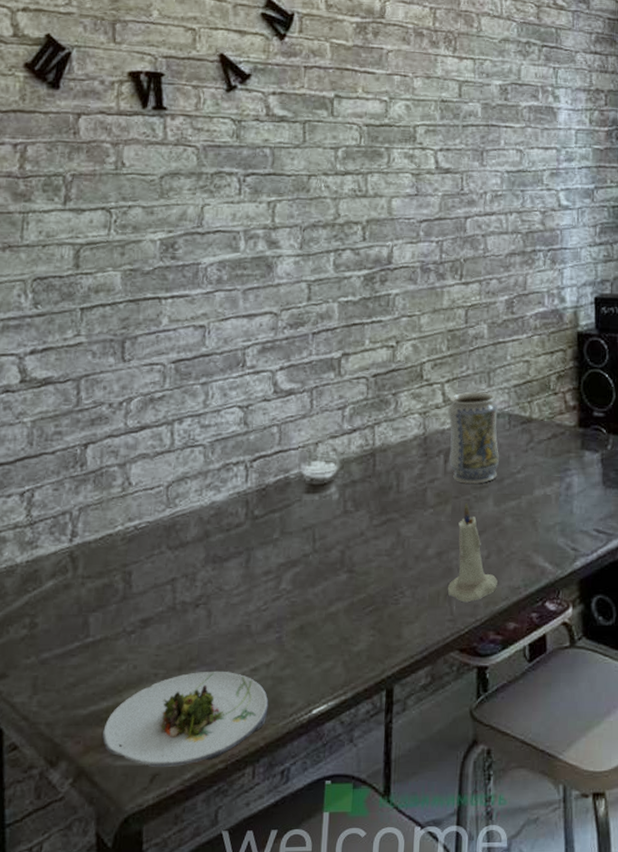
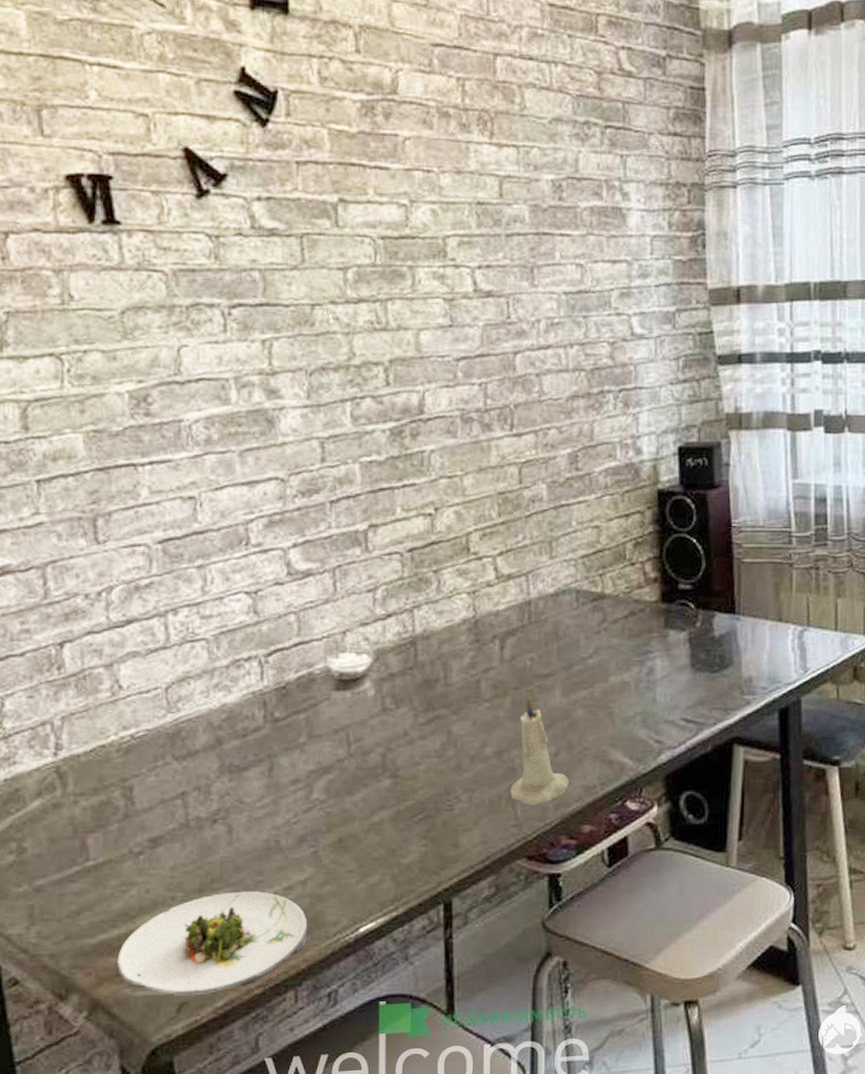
vase: present [448,392,500,484] -> none [502,565,567,672]

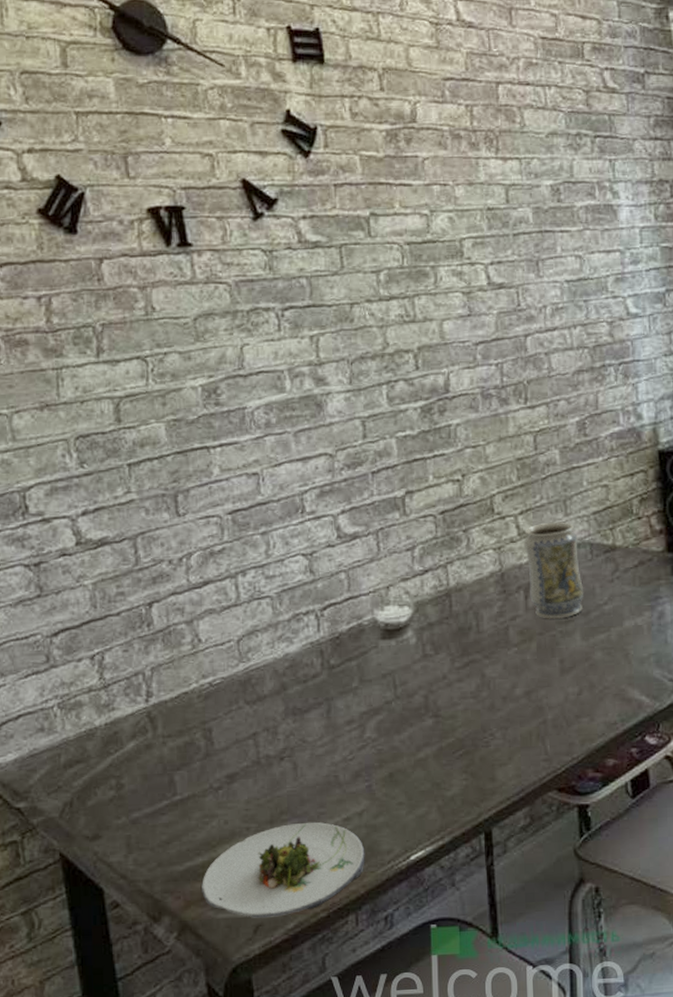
vase: none [502,565,567,672] -> present [524,522,584,619]
candle: present [510,694,569,806] -> none [539,638,592,741]

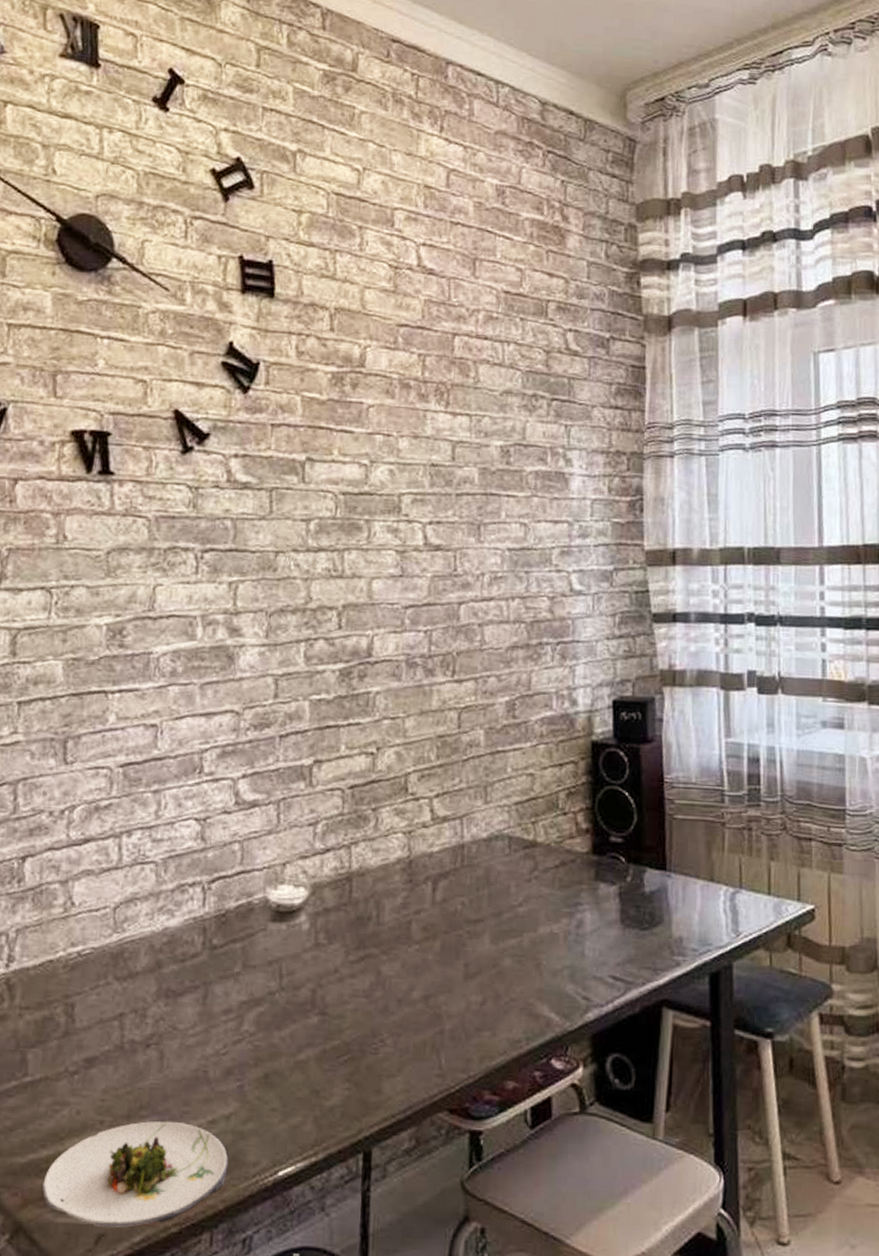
vase: present [524,522,584,619] -> none [436,809,498,917]

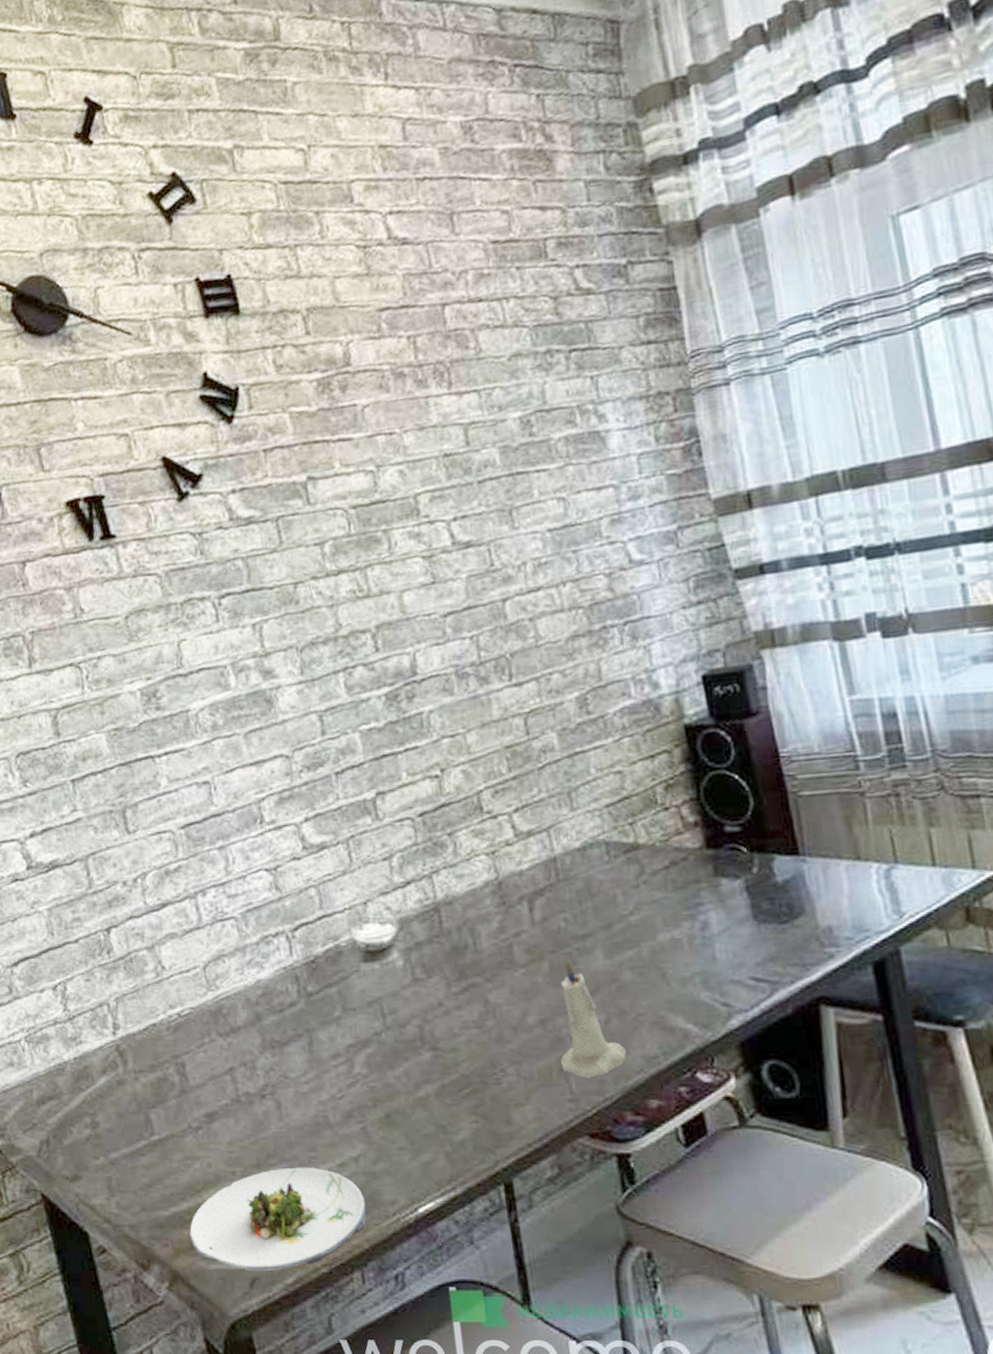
candle: none [435,938,494,1056] -> present [560,957,627,1079]

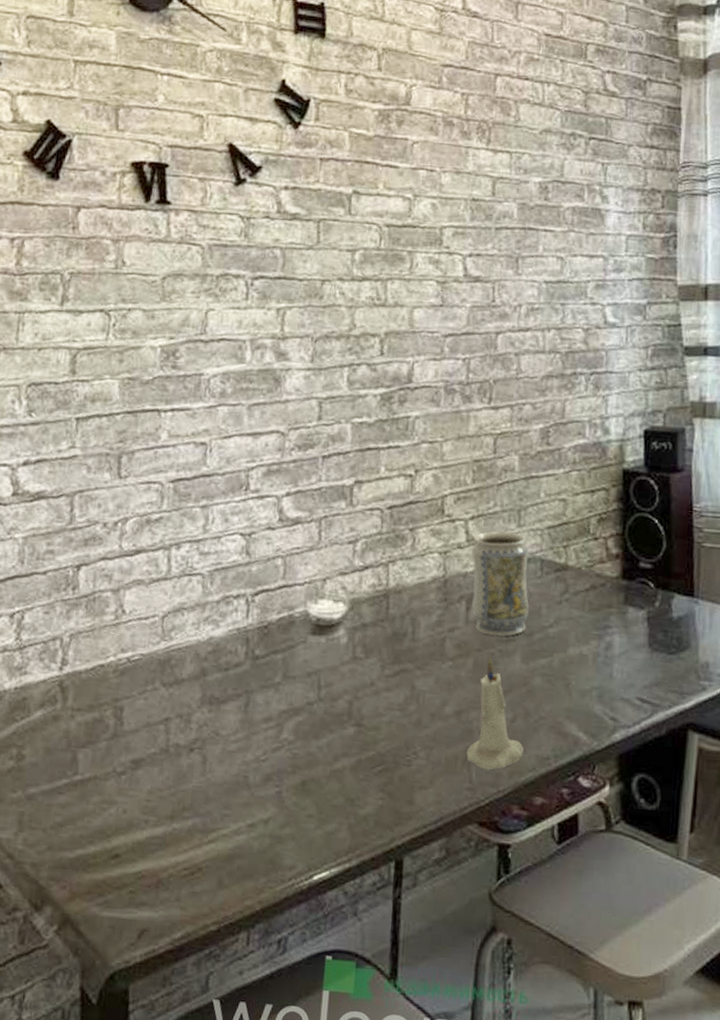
salad plate: present [189,1167,367,1271] -> none [89,822,266,924]
vase: none [522,818,604,934] -> present [471,531,530,637]

